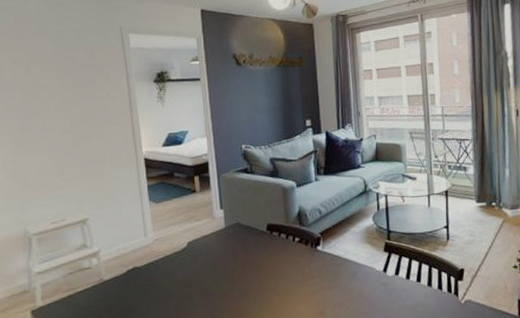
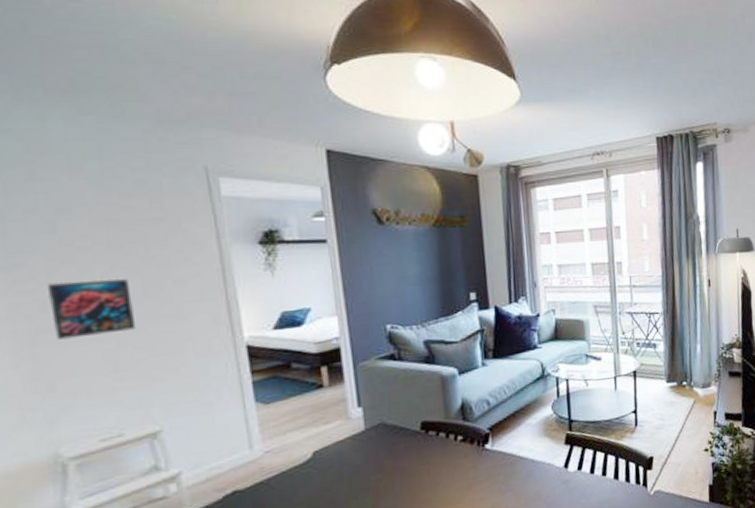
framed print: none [24,108,75,150] -> present [47,278,137,340]

